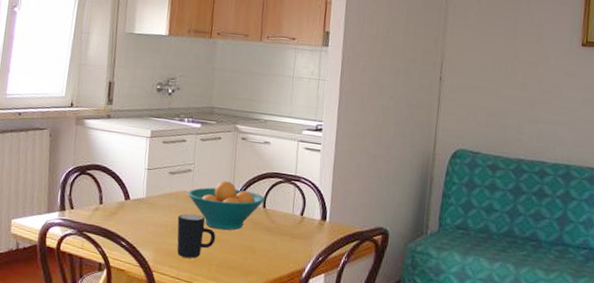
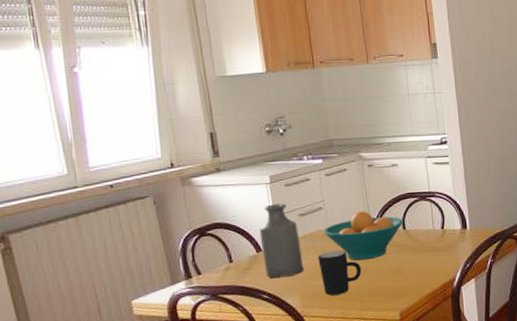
bottle: none [128,157,166,229] -> present [259,203,304,279]

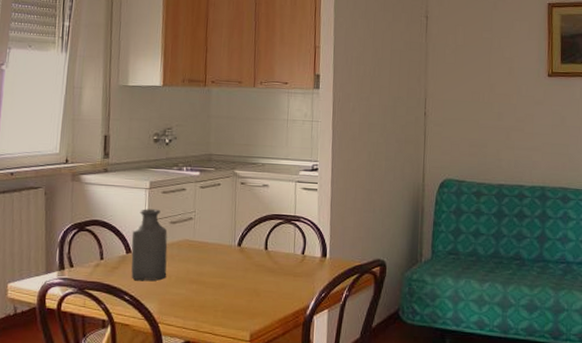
mug: present [318,250,362,296] -> none [180,261,220,306]
fruit bowl: present [323,211,404,261] -> none [190,226,267,275]

